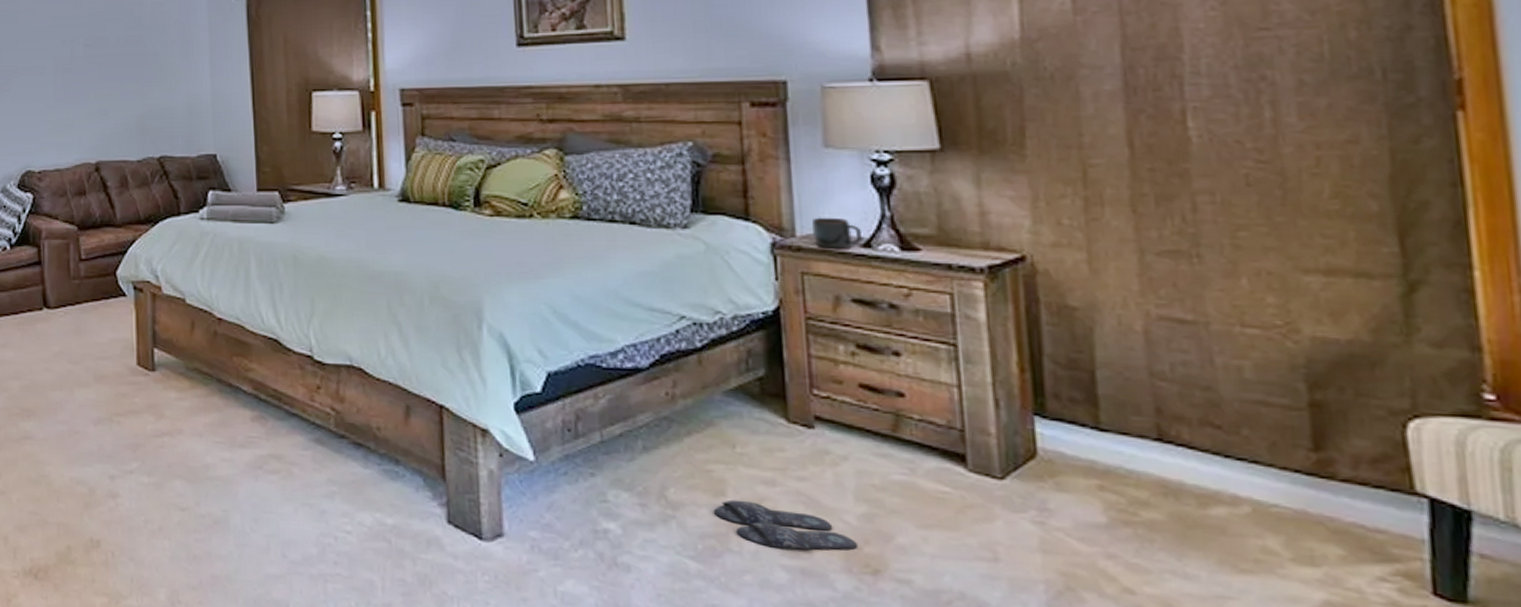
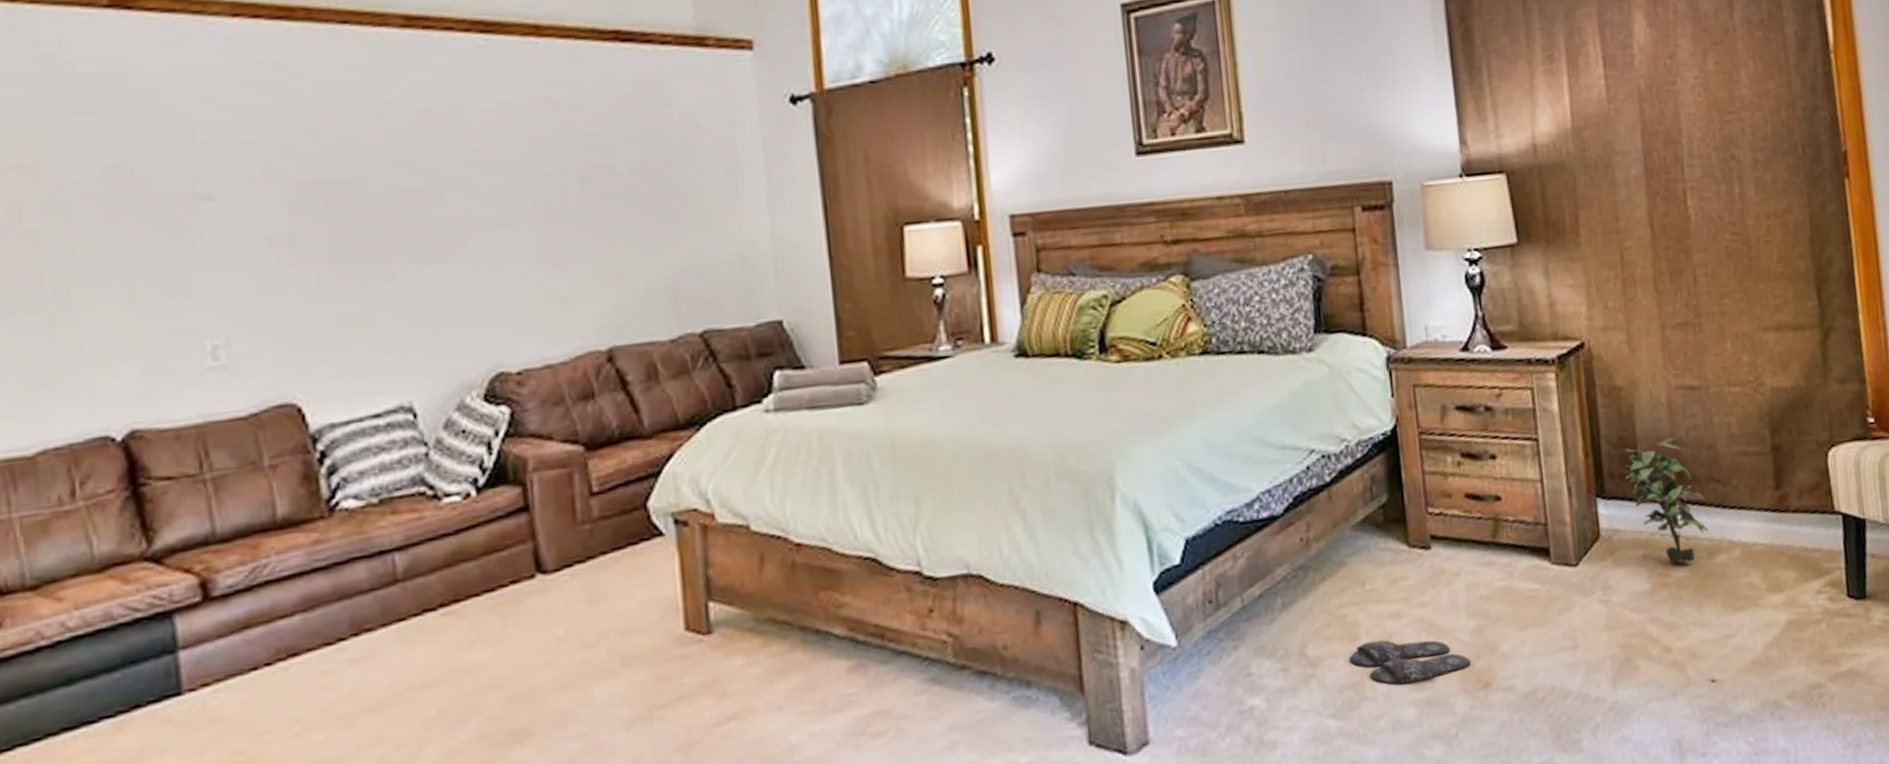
mug: present [812,217,862,251] -> none [1419,322,1461,360]
potted plant: none [1076,370,1200,507] -> present [1624,437,1708,564]

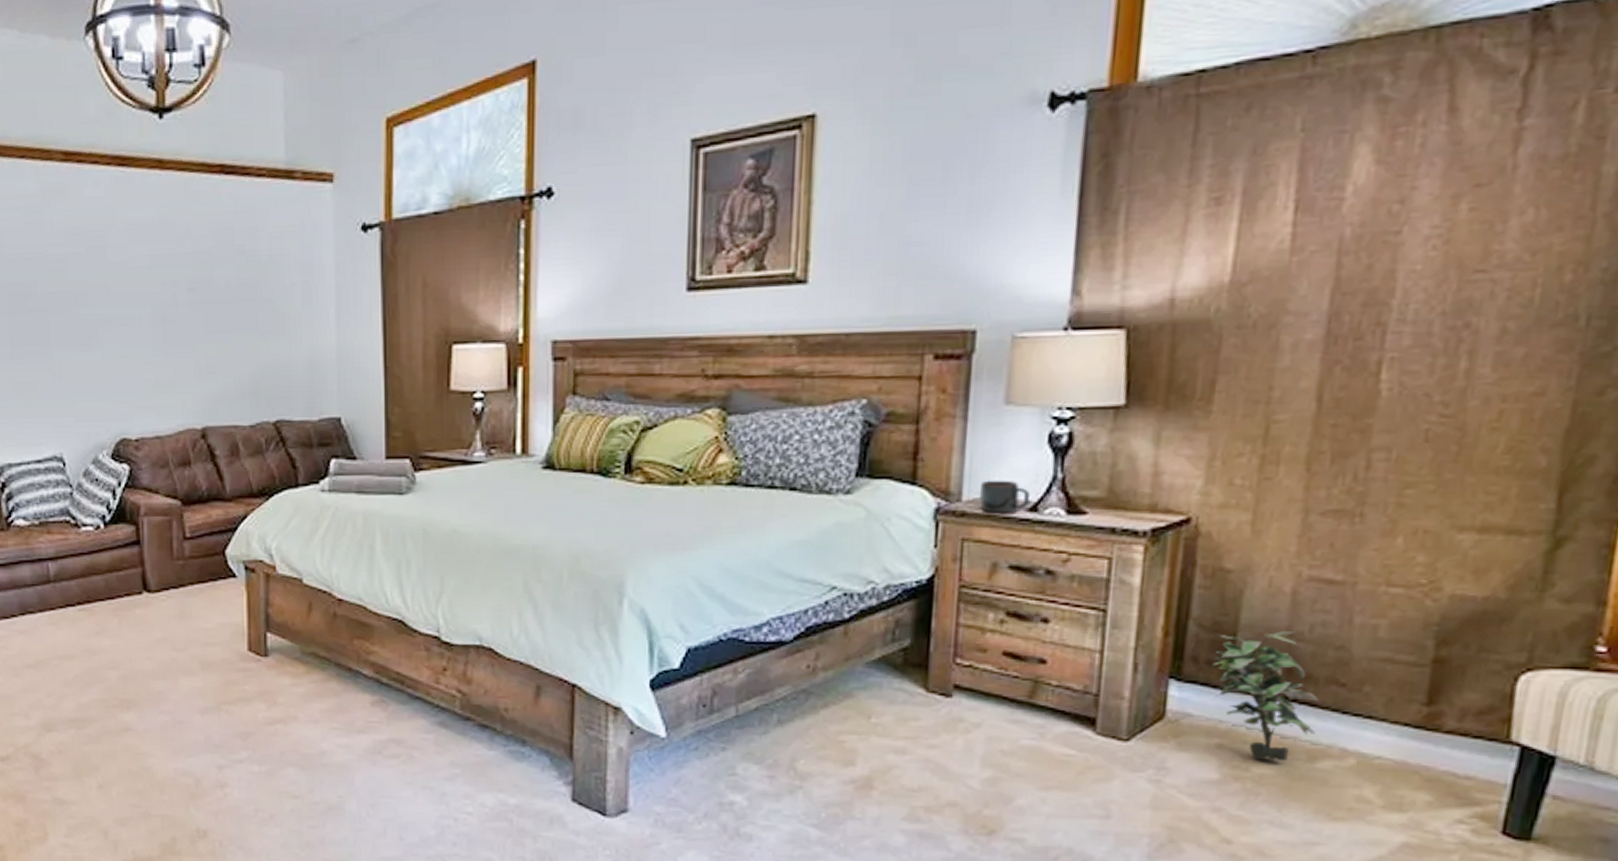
slippers: present [1350,640,1471,685] -> none [842,769,977,815]
mug: none [1419,322,1461,360] -> present [979,480,1030,516]

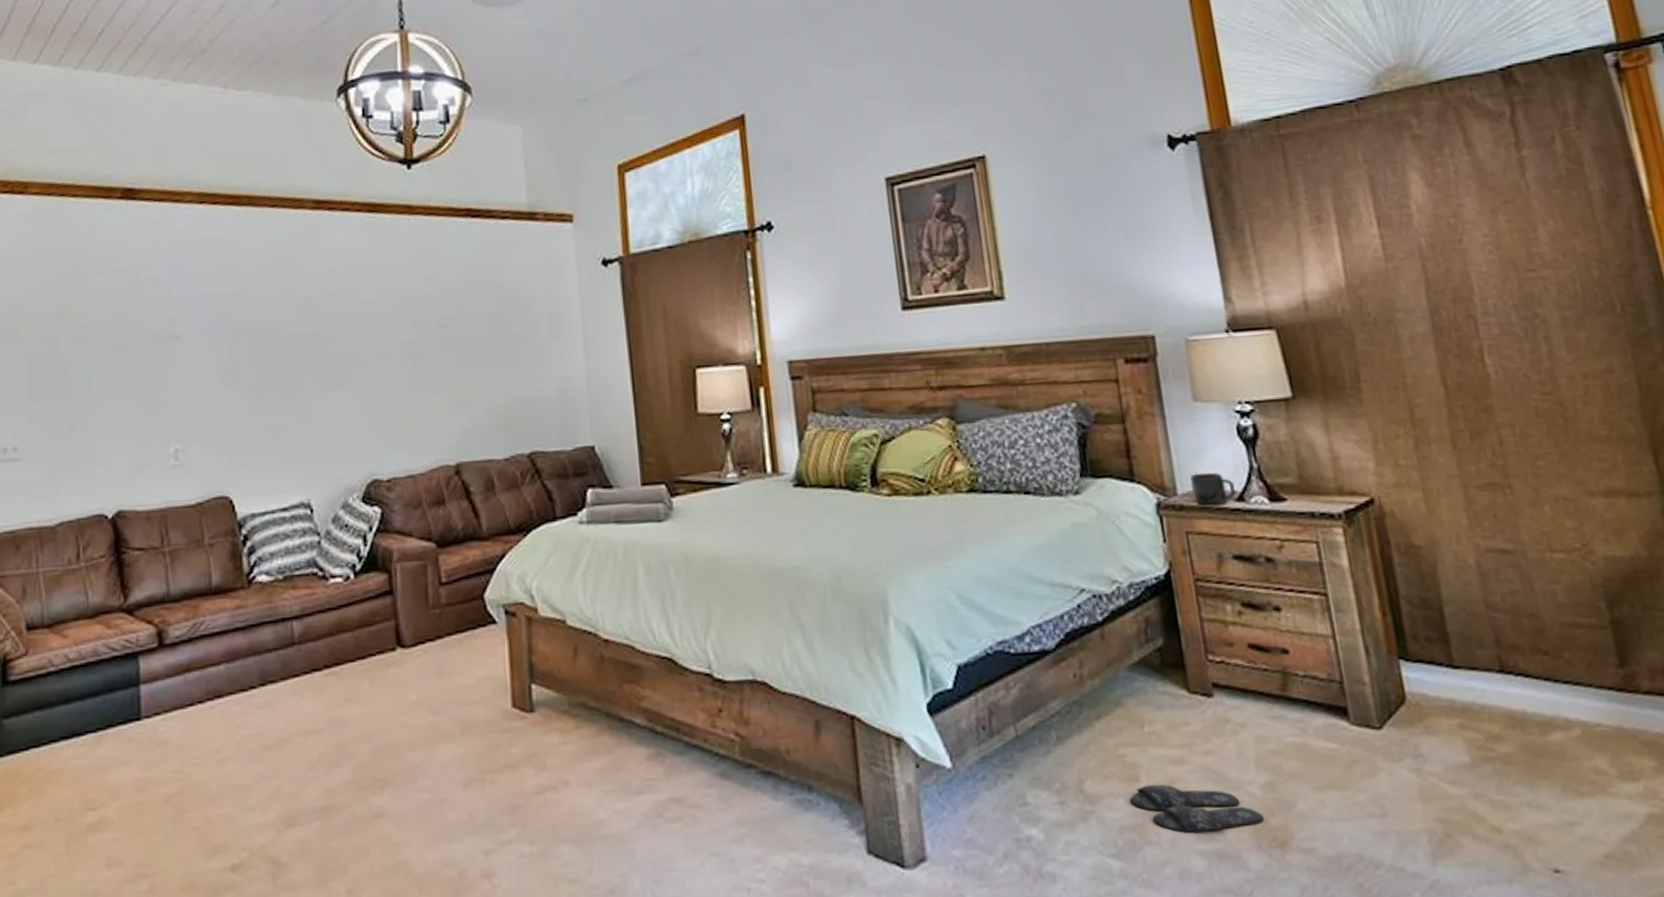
slippers: none [842,769,977,815] -> present [1130,784,1264,834]
potted plant: present [1213,631,1319,762] -> none [1428,602,1538,738]

